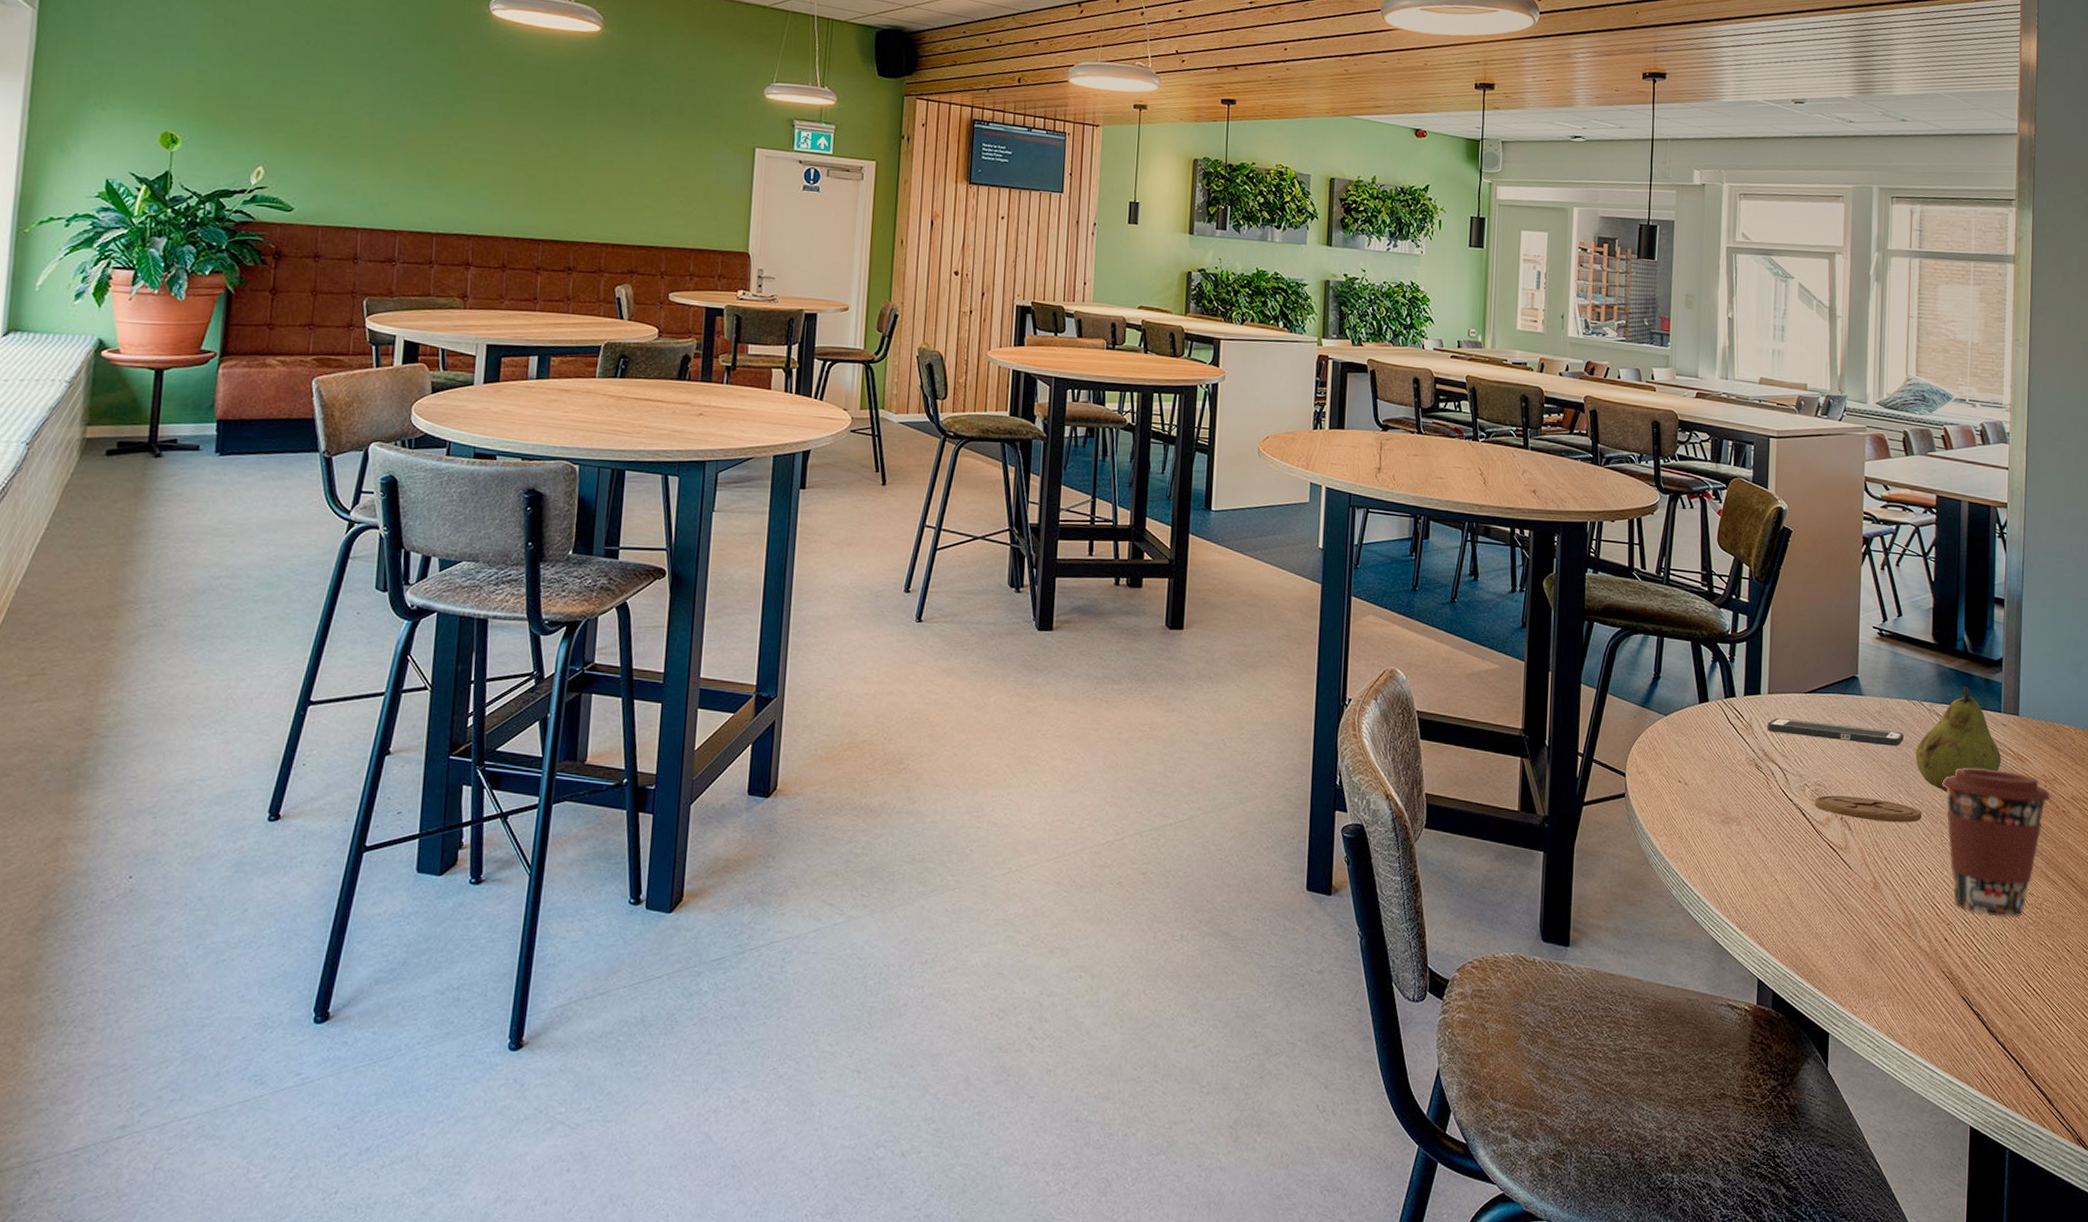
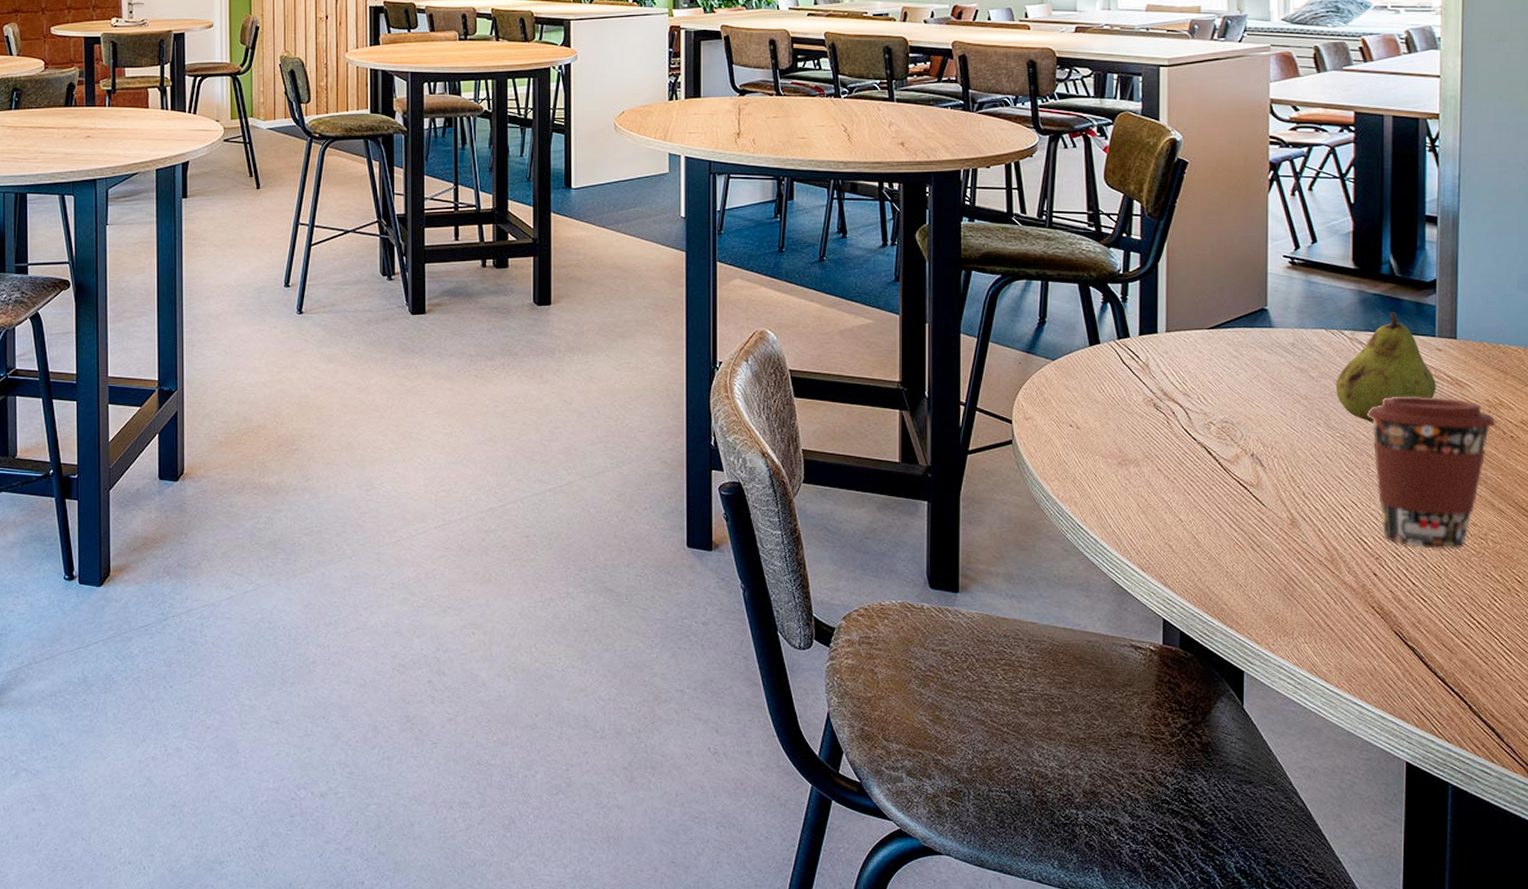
cell phone: present [1766,718,1904,747] -> none [1165,357,1321,379]
coaster: present [1815,795,1922,823] -> none [1222,432,1345,457]

